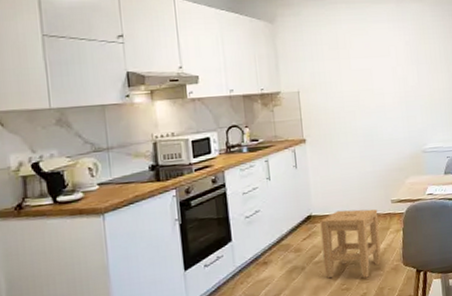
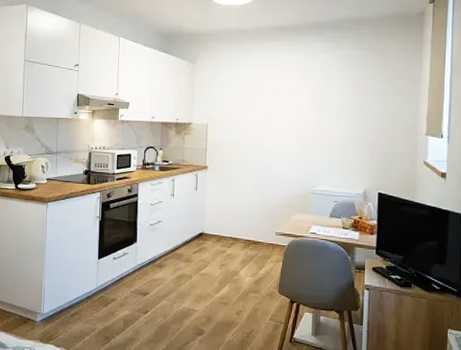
stool: present [320,209,381,279] -> none [208,233,262,297]

